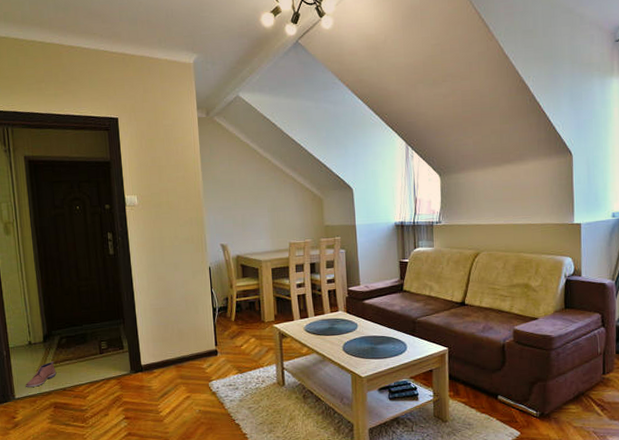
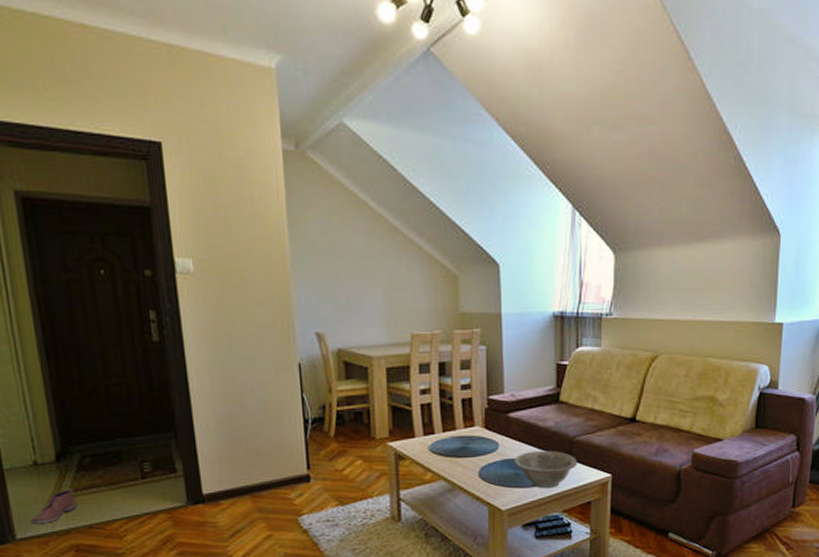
decorative bowl: none [370,329,420,360] -> present [514,450,577,489]

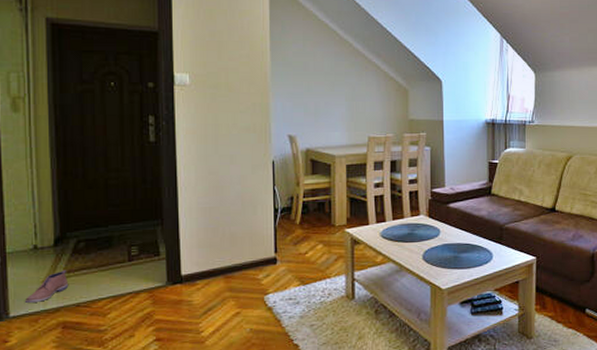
decorative bowl: present [514,450,577,489] -> none [453,236,507,270]

